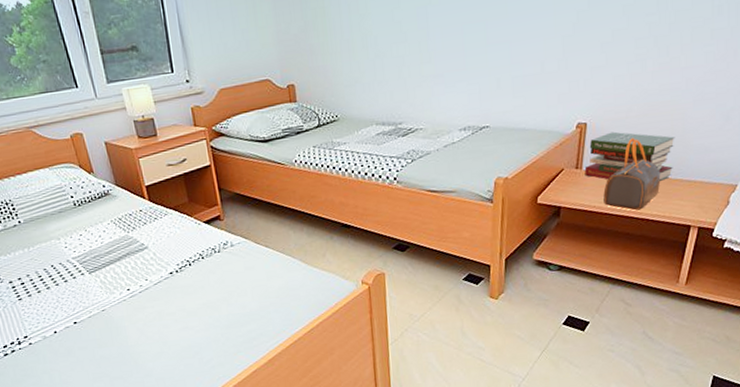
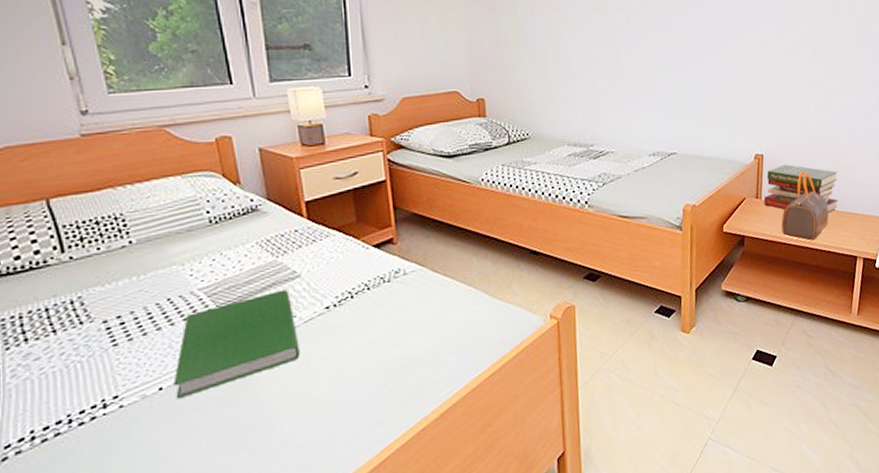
hardcover book: none [63,258,153,339] -> present [173,289,300,398]

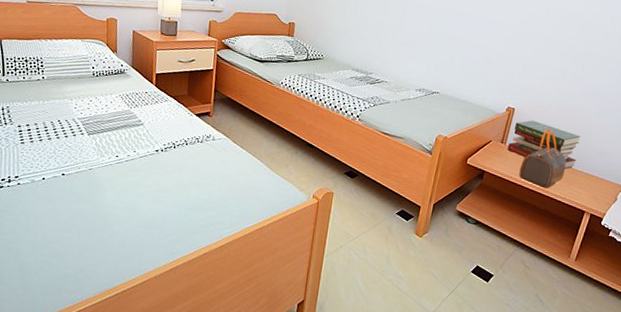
hardcover book: present [173,289,300,398] -> none [51,131,134,188]

